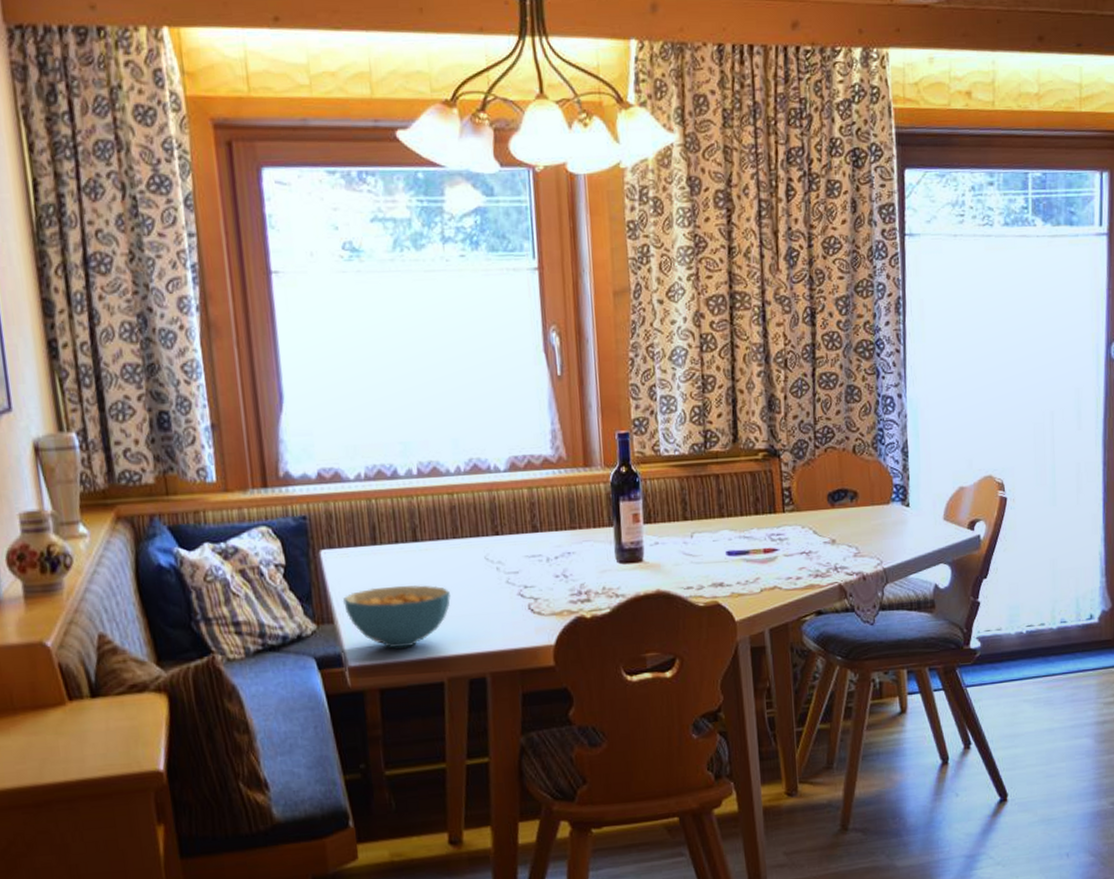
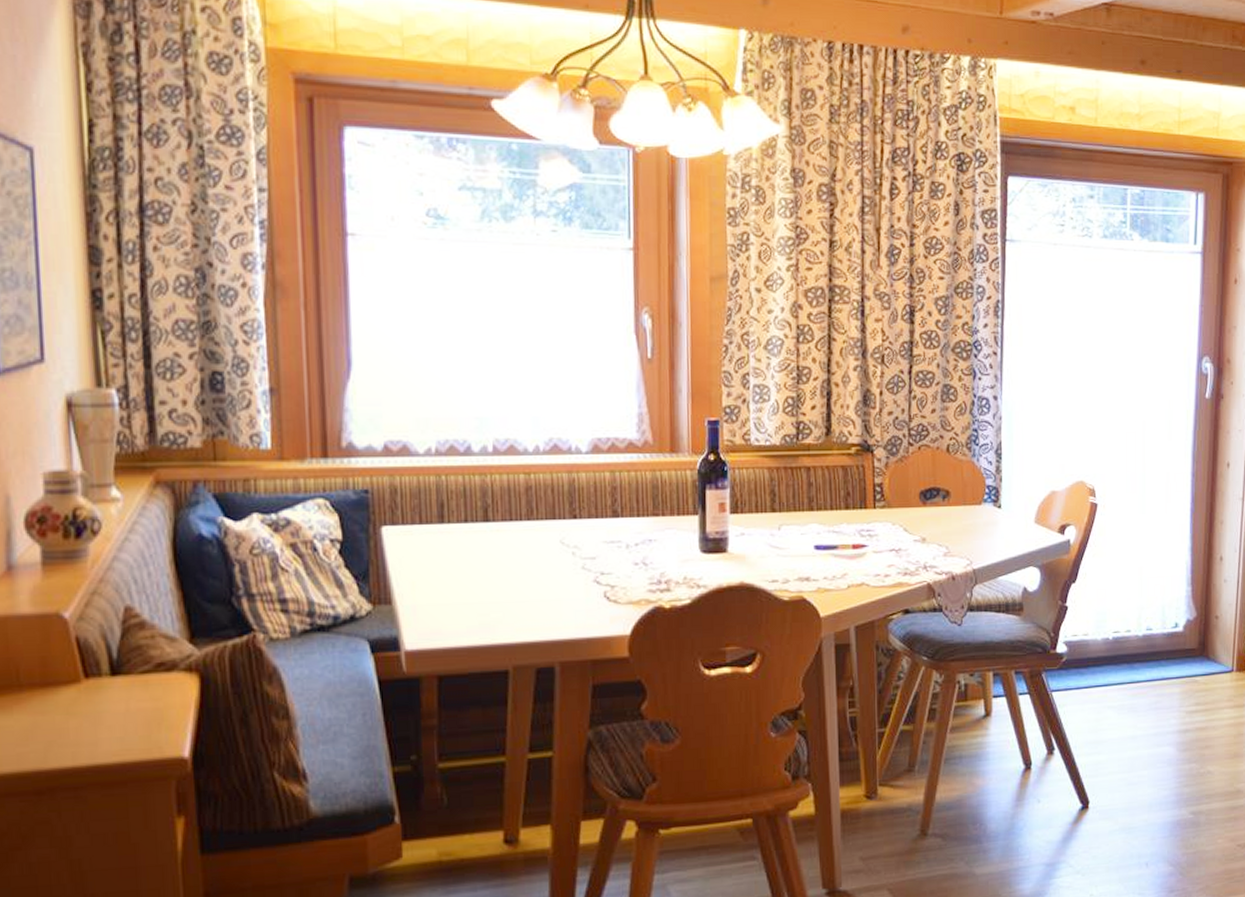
cereal bowl: present [342,585,450,649] -> none [402,567,521,633]

